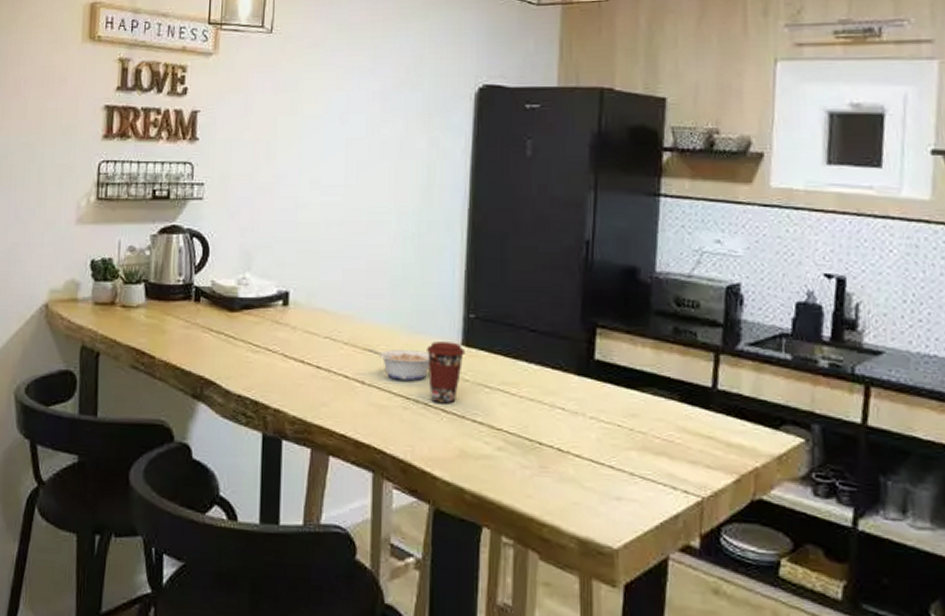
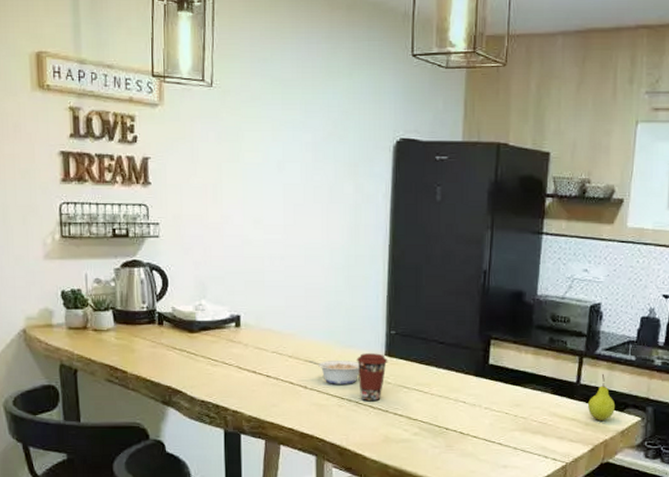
fruit: none [728,376,768,441] -> present [587,373,616,420]

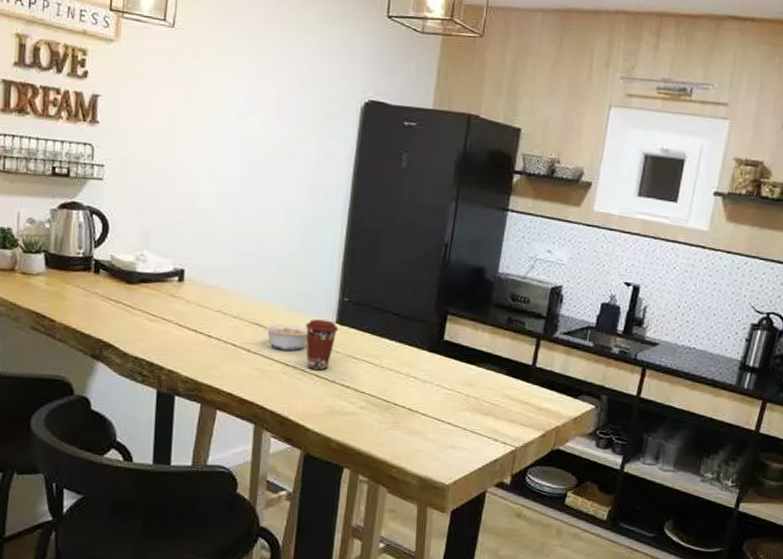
fruit: present [587,373,616,420] -> none [541,357,570,406]

